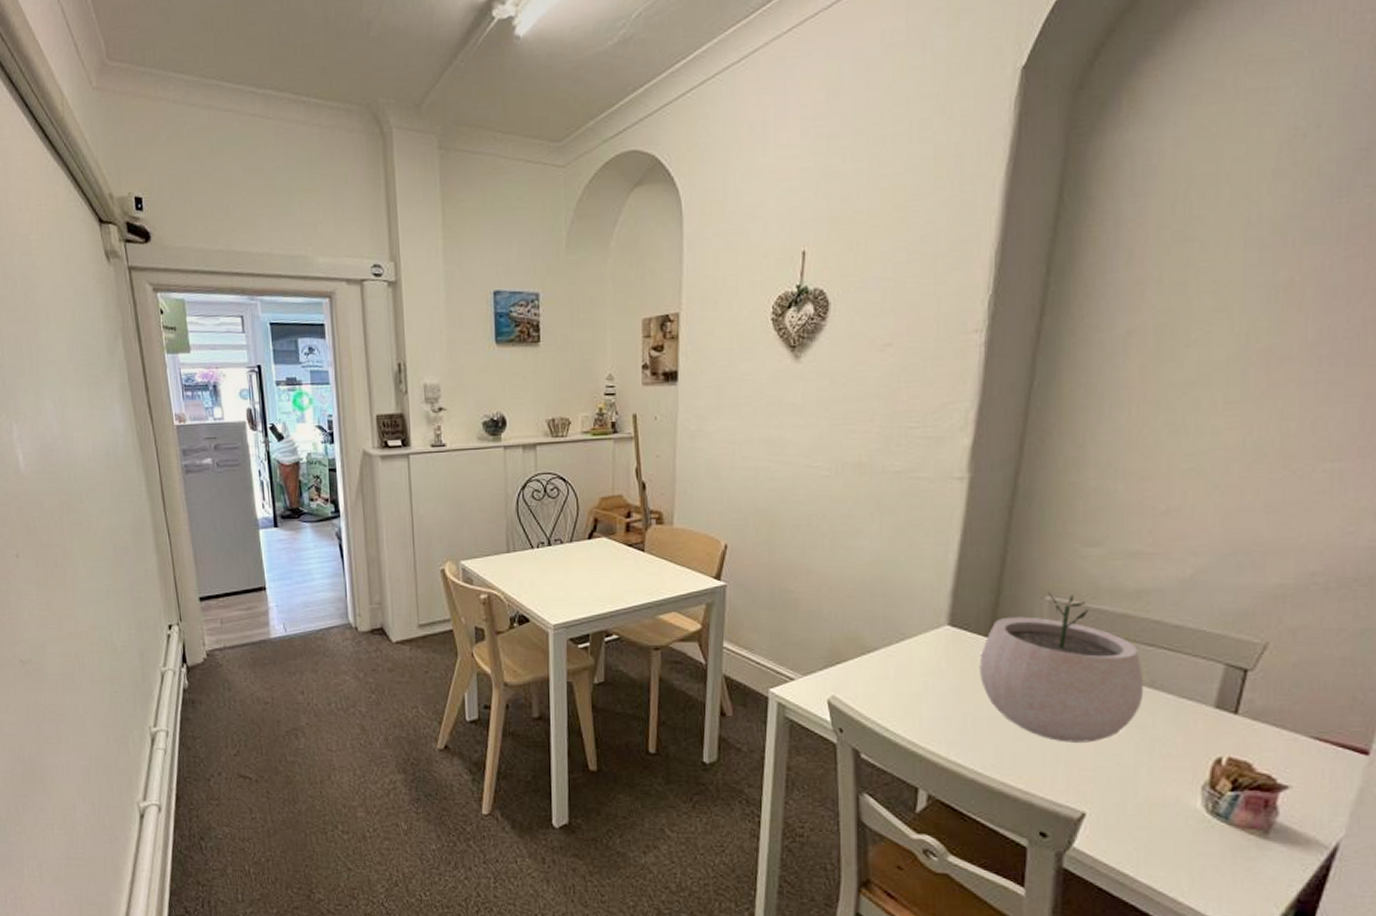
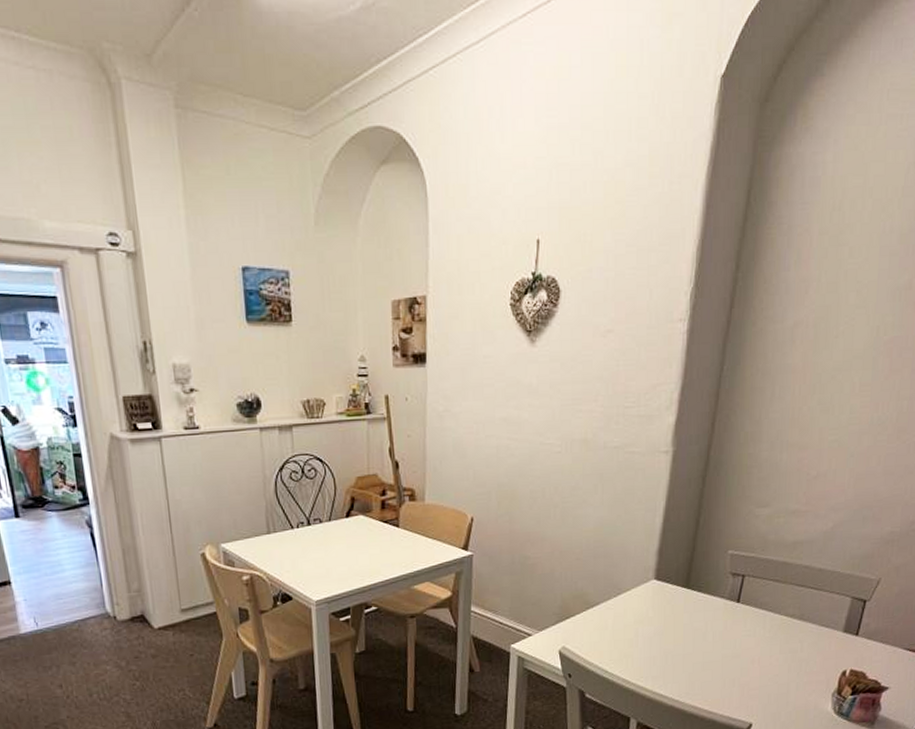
plant pot: present [979,591,1144,743] -> none [677,546,796,669]

